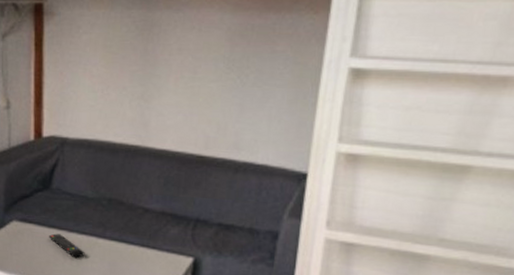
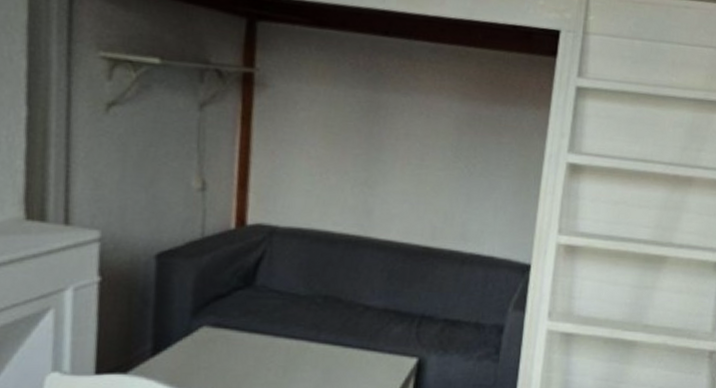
remote control: present [49,233,85,258] -> none [249,339,294,367]

